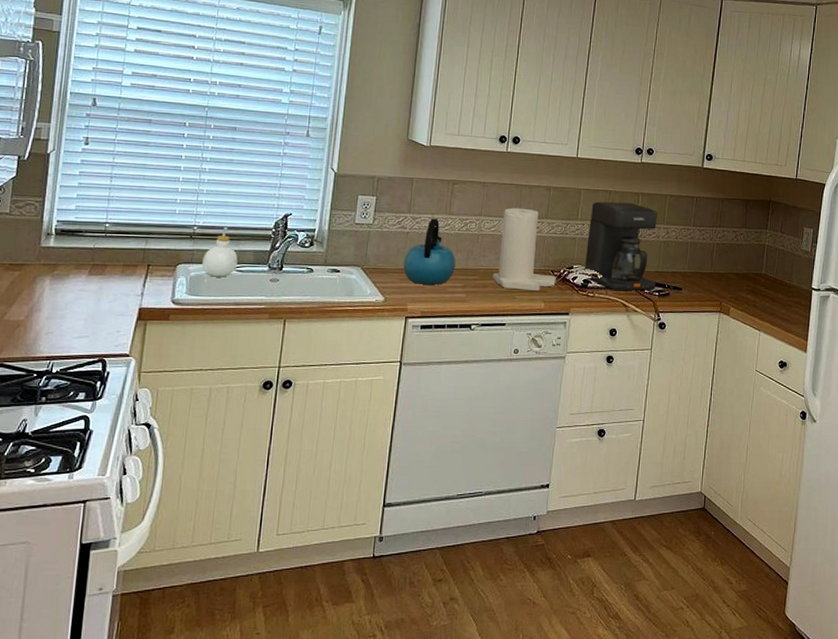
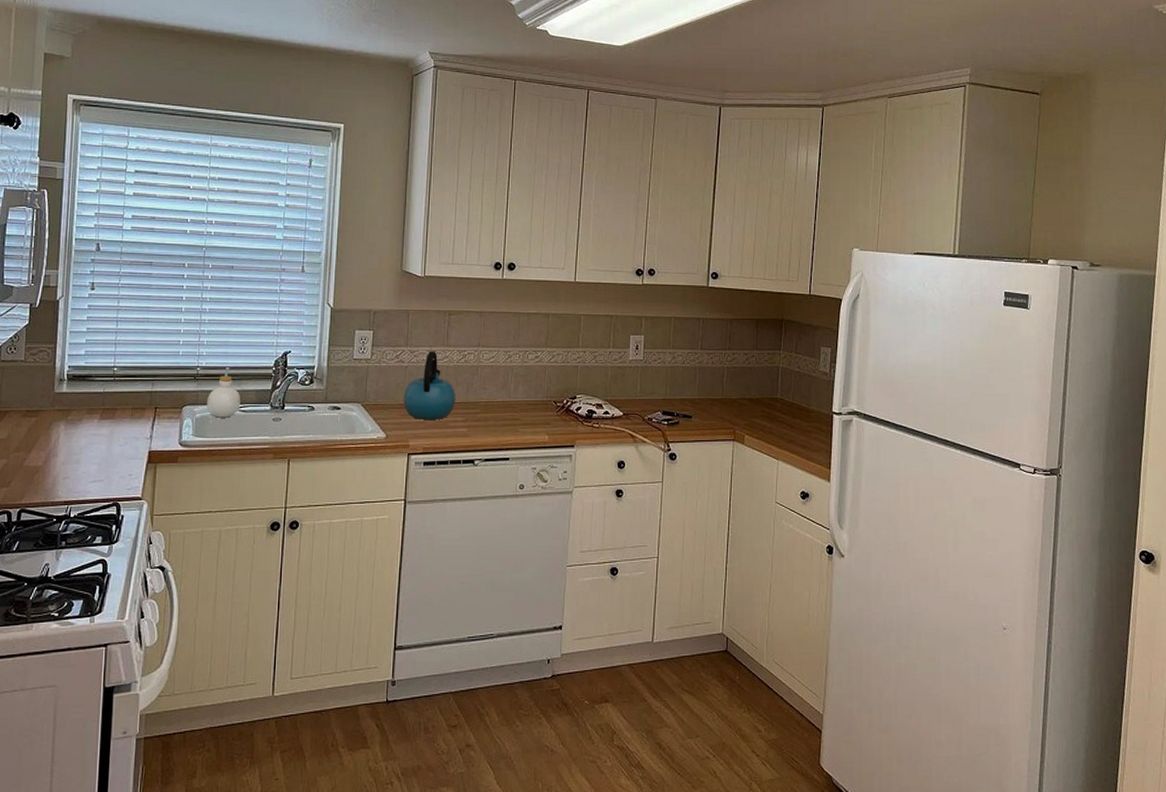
paper towel: present [492,207,556,292] -> none [494,337,559,424]
coffee maker: present [584,201,657,291] -> none [588,327,664,421]

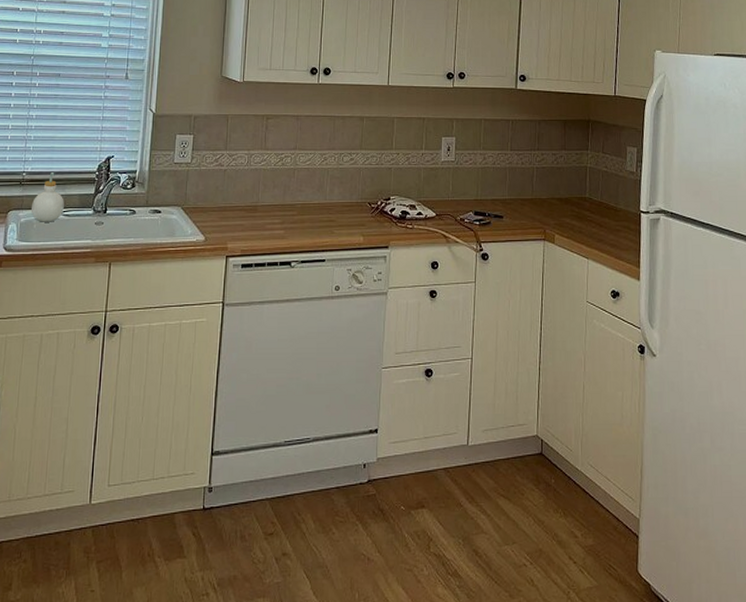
kettle: present [403,351,455,421] -> none [222,154,273,223]

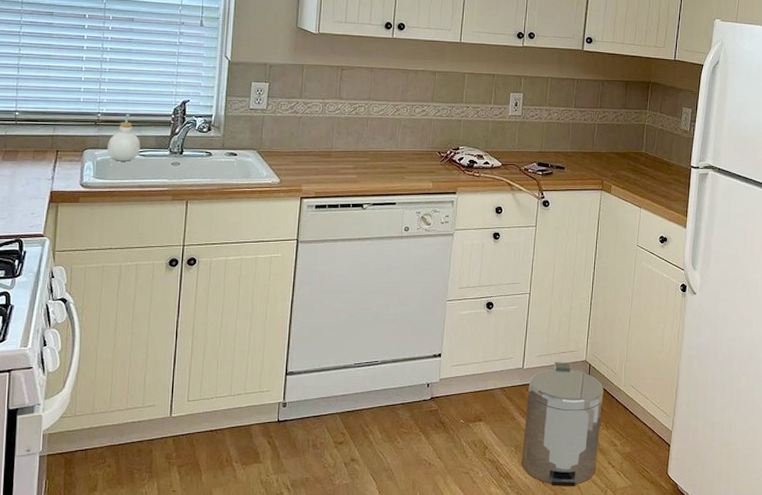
trash can: none [470,437,559,588] -> present [521,362,604,487]

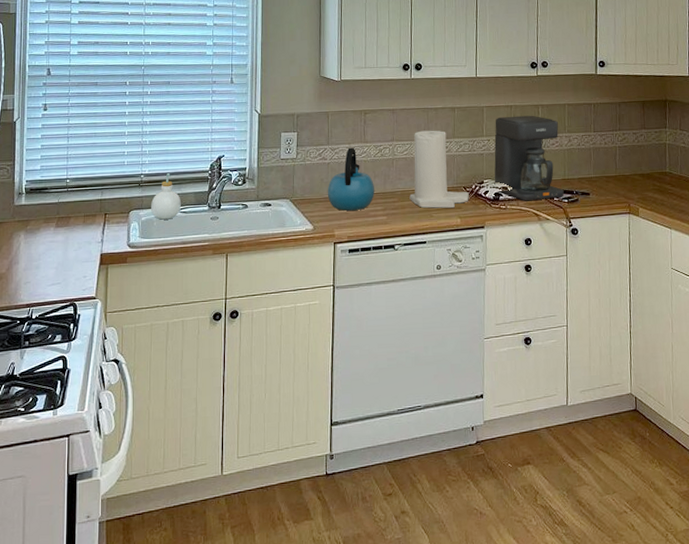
kettle: none [296,103,346,167] -> present [327,147,374,211]
paper towel: none [382,92,443,172] -> present [409,130,469,209]
coffee maker: none [470,84,539,171] -> present [494,115,564,202]
trash can: present [521,362,604,487] -> none [574,396,654,533]

